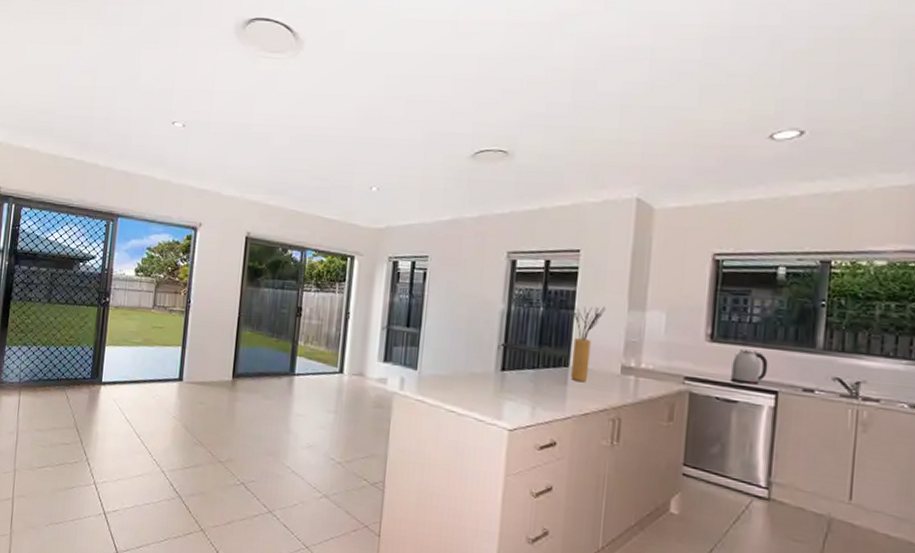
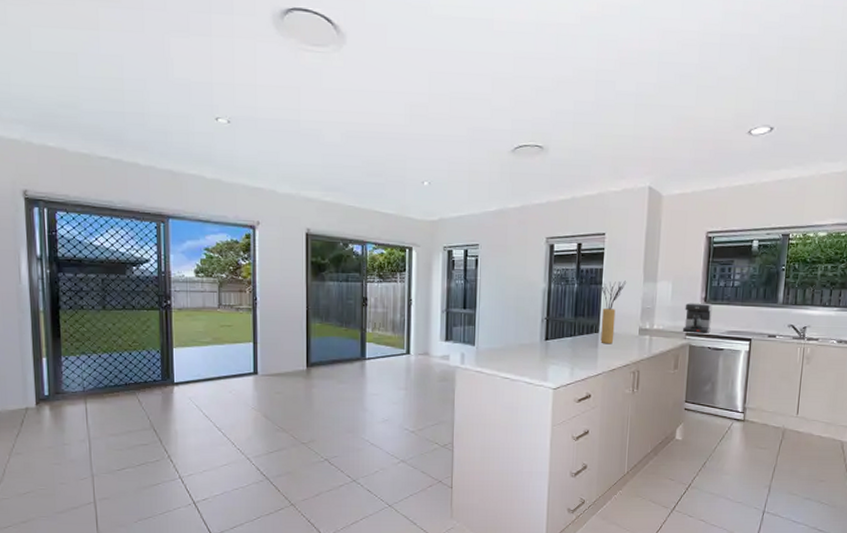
coffee maker: none [679,338,722,379] -> present [682,302,713,333]
kettle: present [731,350,768,385] -> none [719,308,745,335]

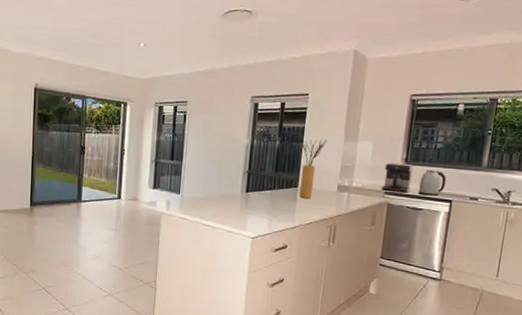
kettle: none [719,308,745,335] -> present [418,170,447,196]

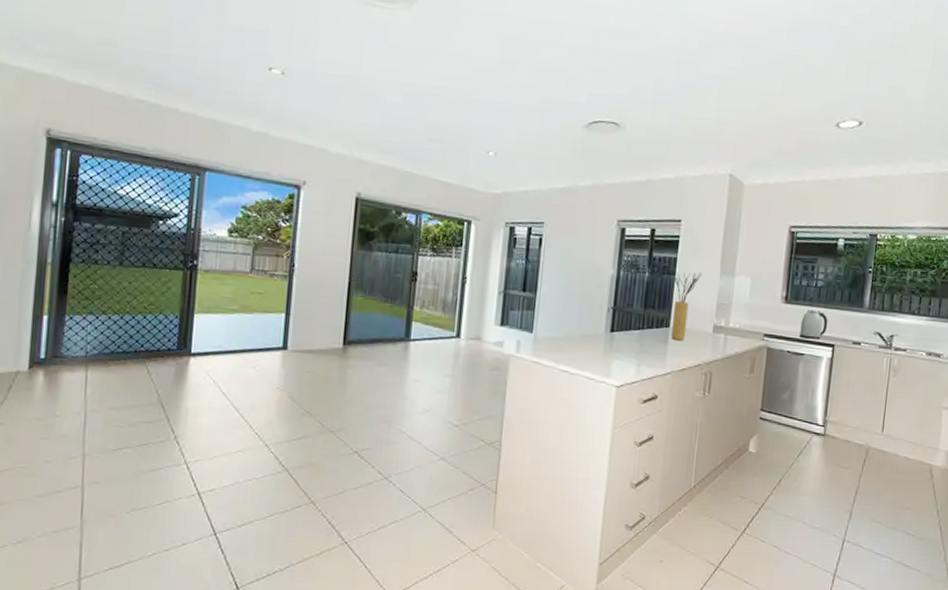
coffee maker: present [381,162,413,193] -> none [760,300,794,336]

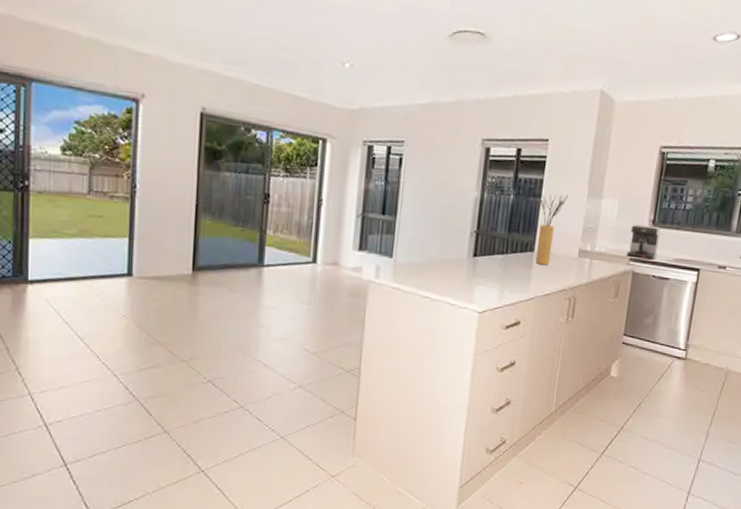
coffee maker: none [760,300,794,336] -> present [626,224,661,260]
kettle: present [799,310,828,340] -> none [665,233,695,264]

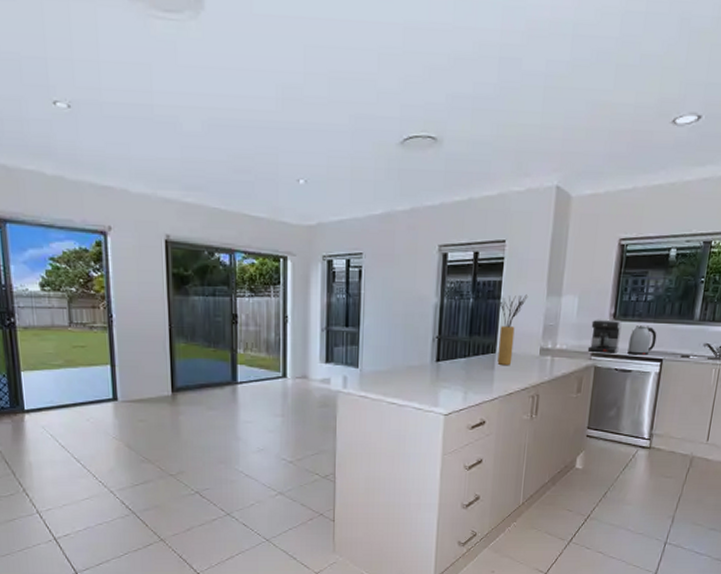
kettle: none [665,233,695,264] -> present [627,325,657,356]

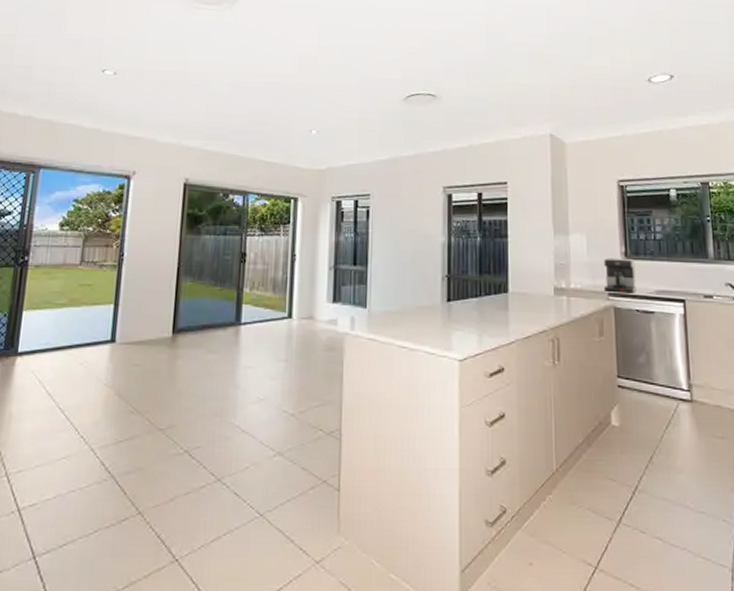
vase: present [497,294,528,366] -> none [507,233,535,307]
kettle: present [627,325,657,356] -> none [645,264,674,296]

